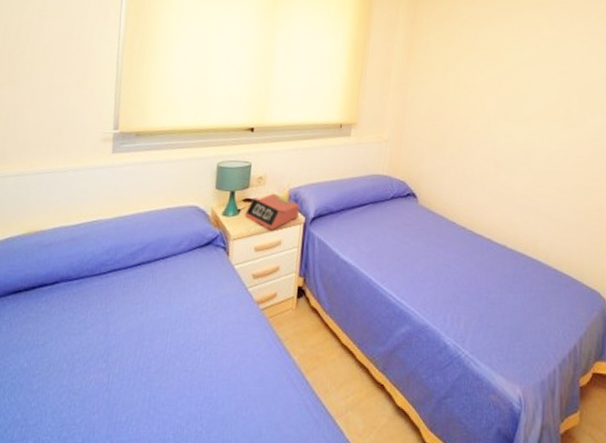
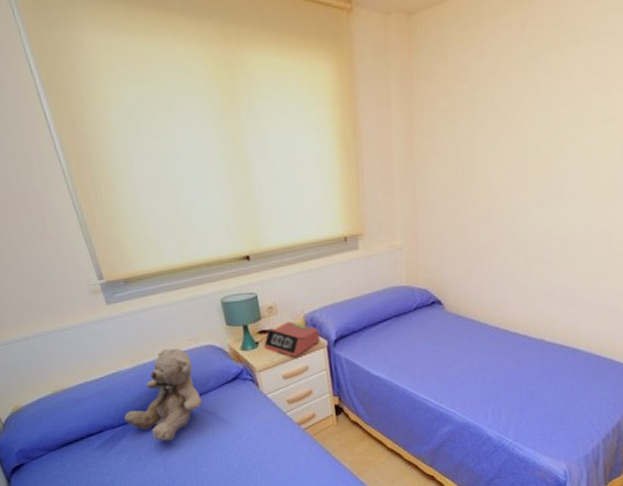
teddy bear: none [84,204,173,303] -> present [123,348,202,441]

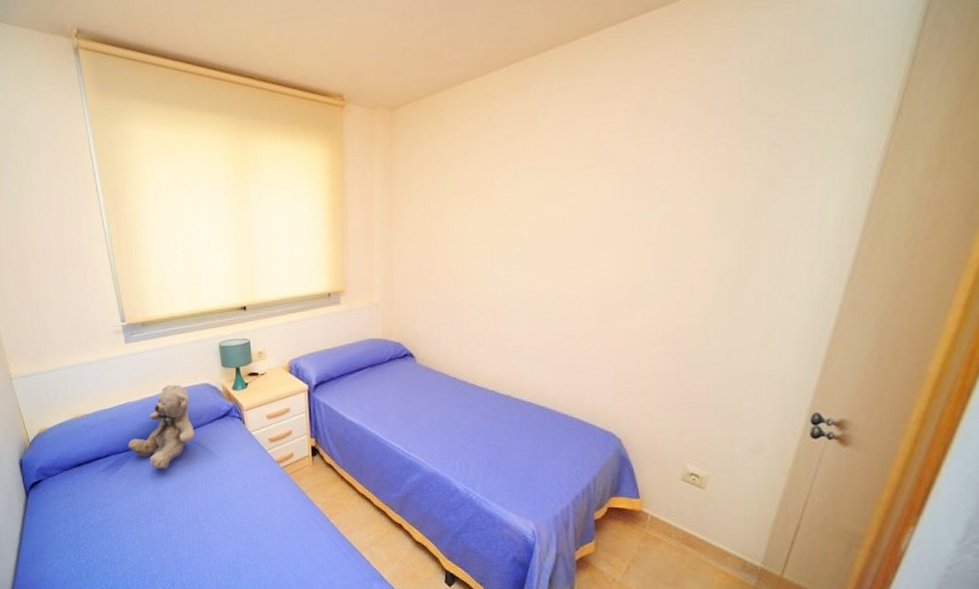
alarm clock: present [264,321,320,358] -> none [253,366,302,400]

